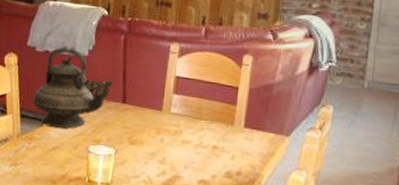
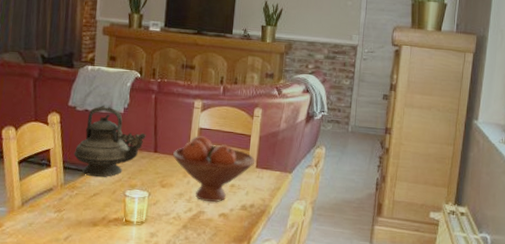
fruit bowl: none [143,85,244,167] -> present [172,136,256,203]

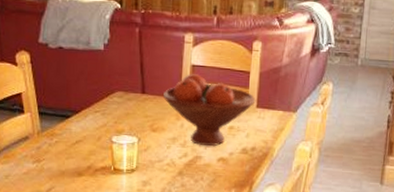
teapot: present [73,105,147,177] -> none [49,41,132,123]

